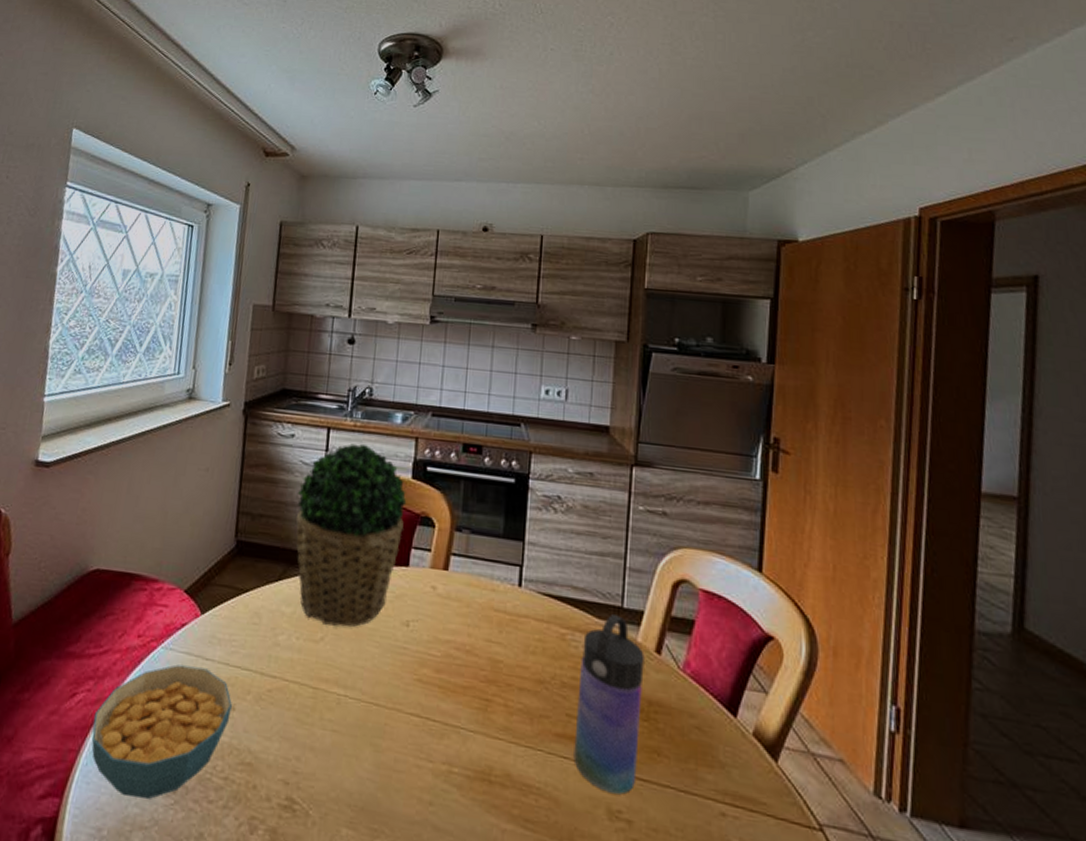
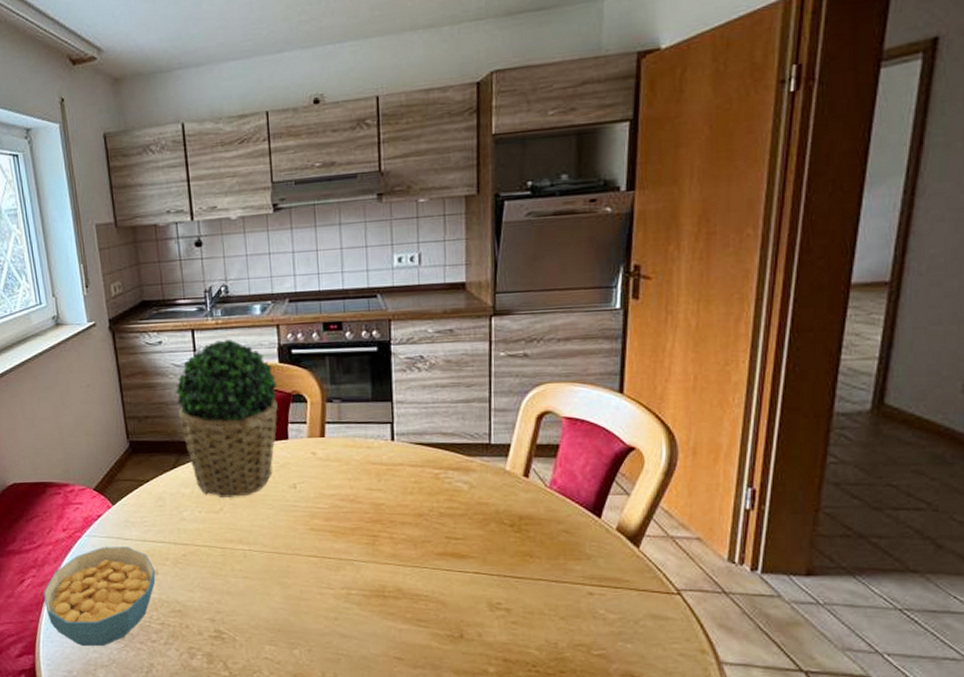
water bottle: present [573,613,644,794] -> none [455,450,514,591]

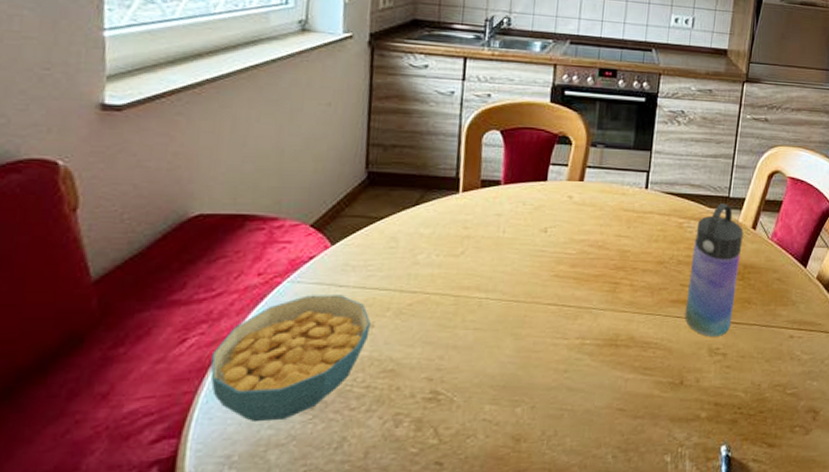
potted plant: present [174,340,278,498] -> none [432,72,545,240]
water bottle: none [455,450,514,591] -> present [684,202,744,337]

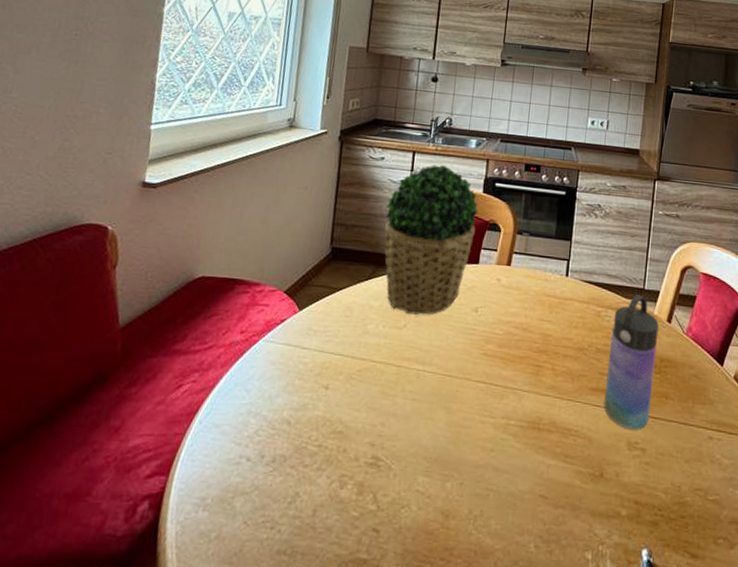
cereal bowl: present [210,295,371,423] -> none [196,354,326,470]
potted plant: none [432,72,545,240] -> present [384,165,478,315]

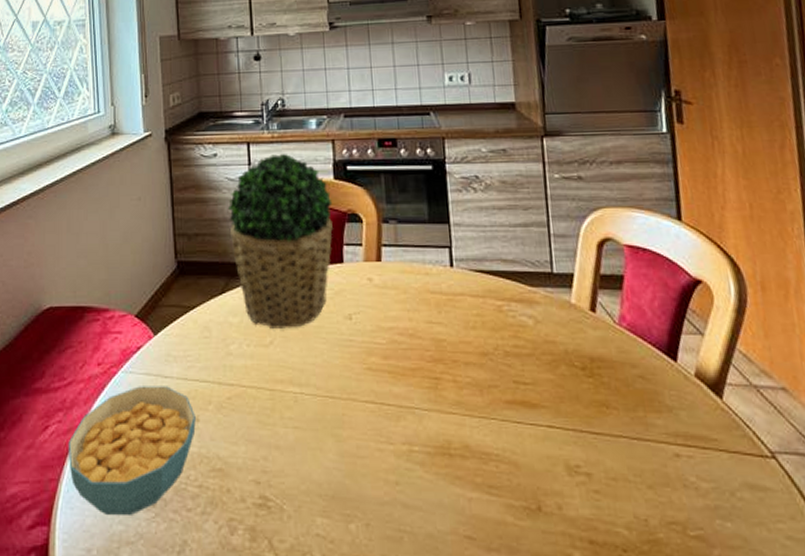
cereal bowl: none [196,354,326,470] -> present [68,386,196,516]
water bottle: present [604,293,659,430] -> none [519,279,589,450]

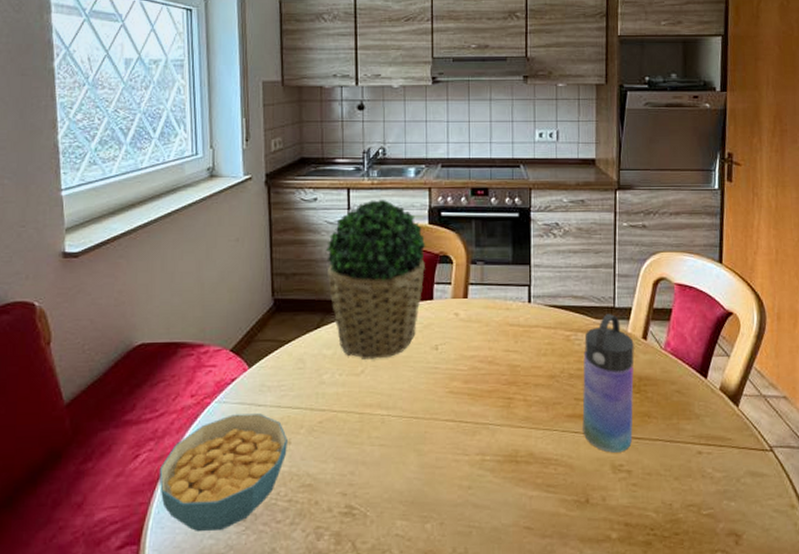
water bottle: none [519,279,589,450] -> present [582,313,634,453]

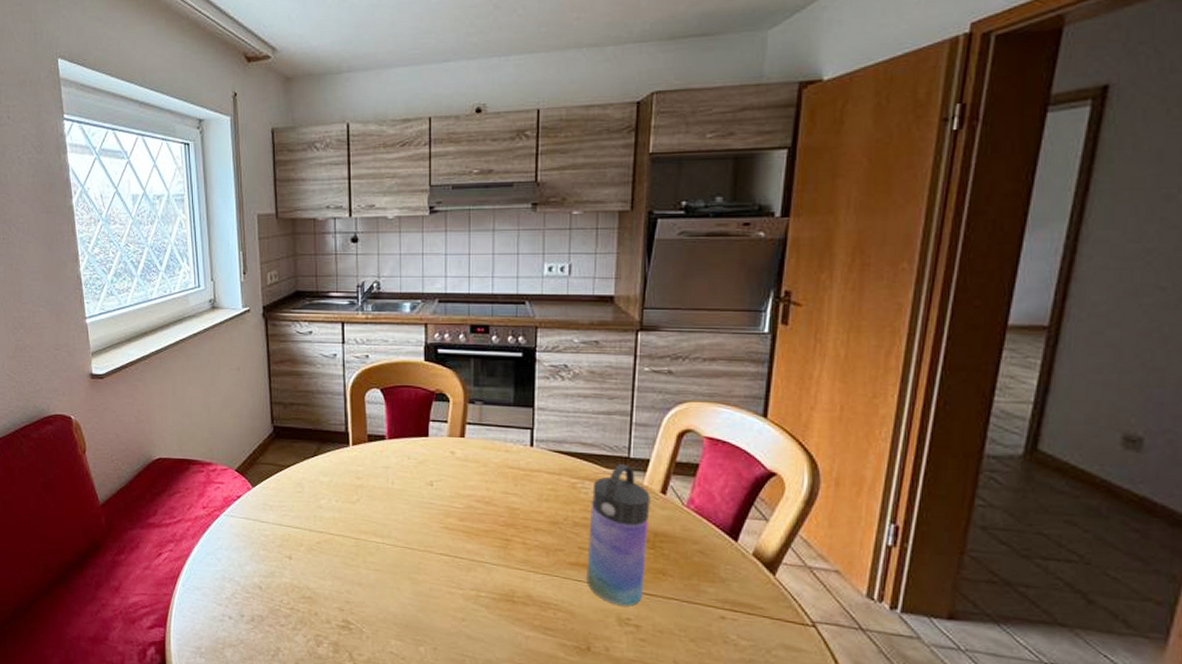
cereal bowl: present [159,413,287,532] -> none [179,527,289,626]
potted plant: present [325,200,426,359] -> none [321,335,422,490]

